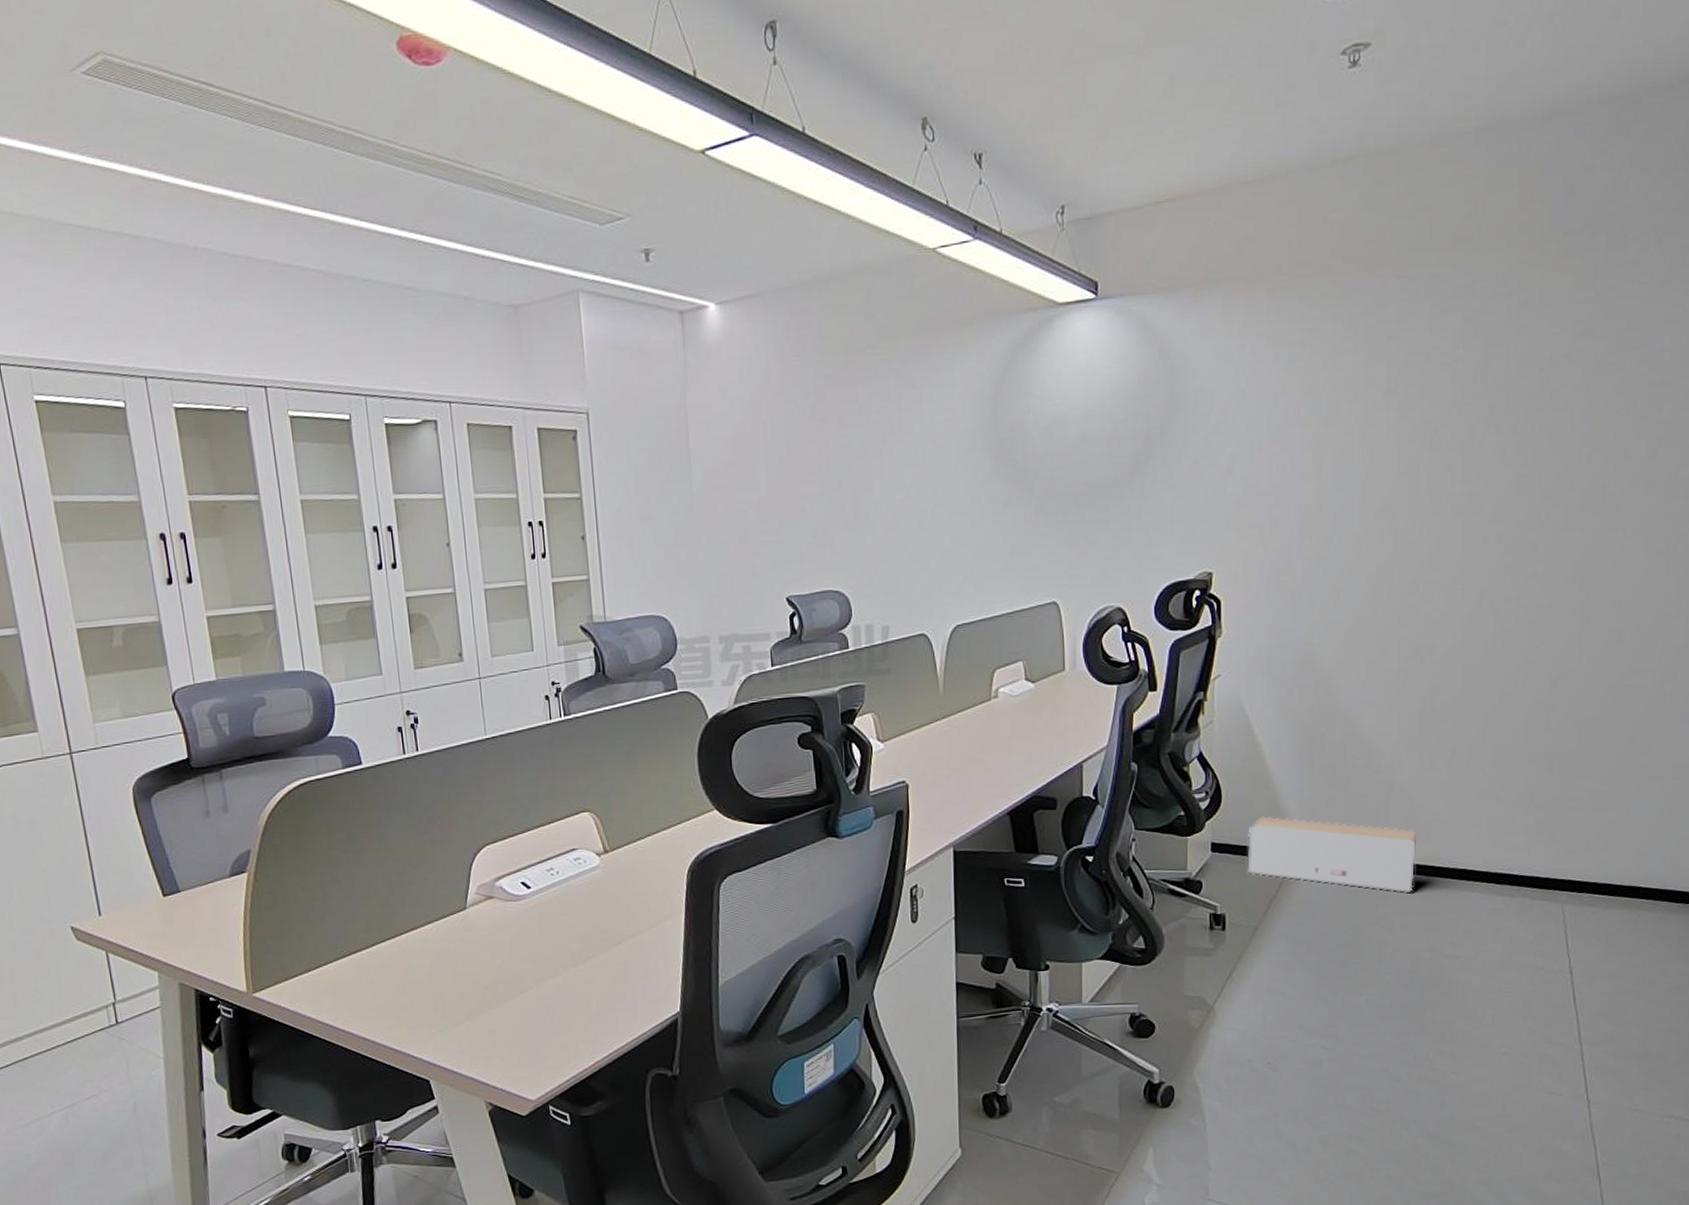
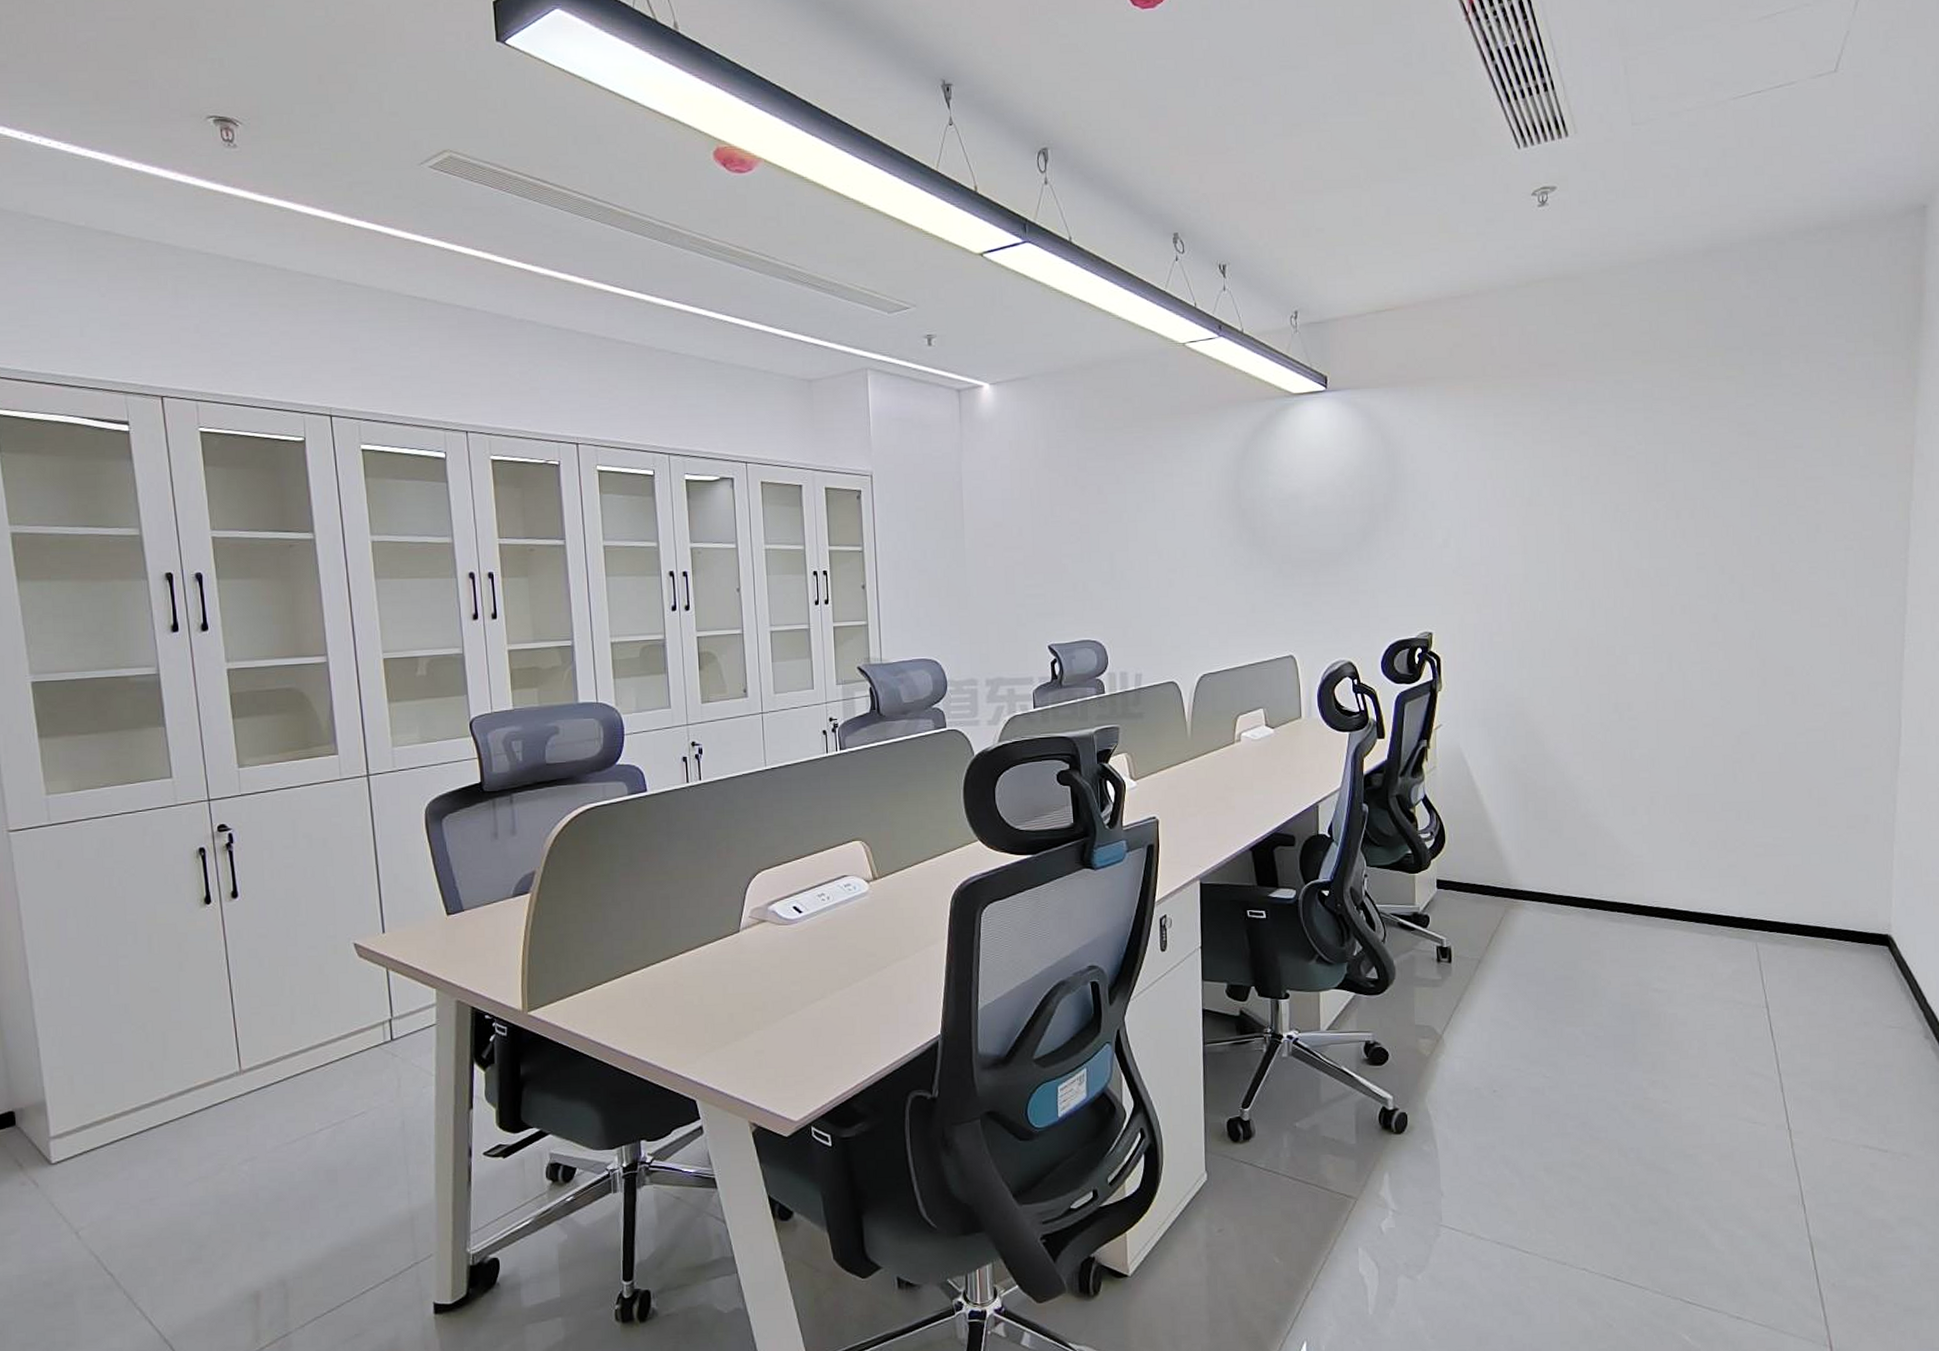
speaker: present [1247,816,1416,893] -> none [1470,856,1622,930]

